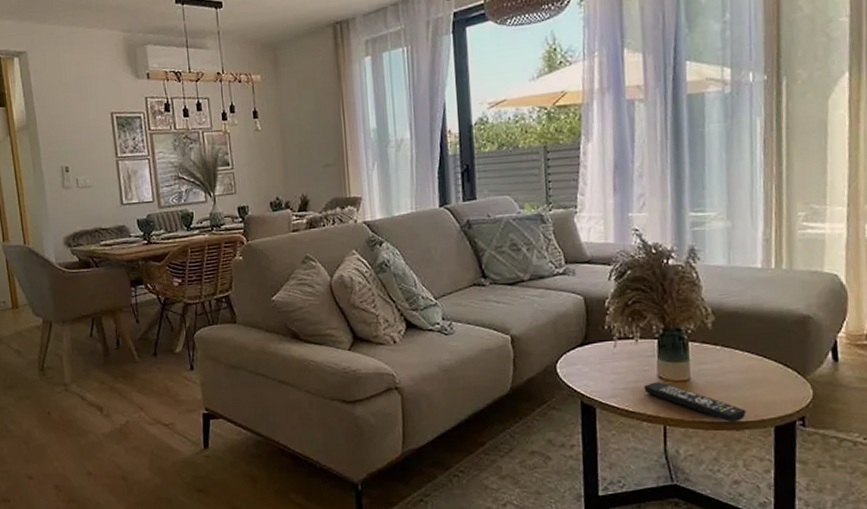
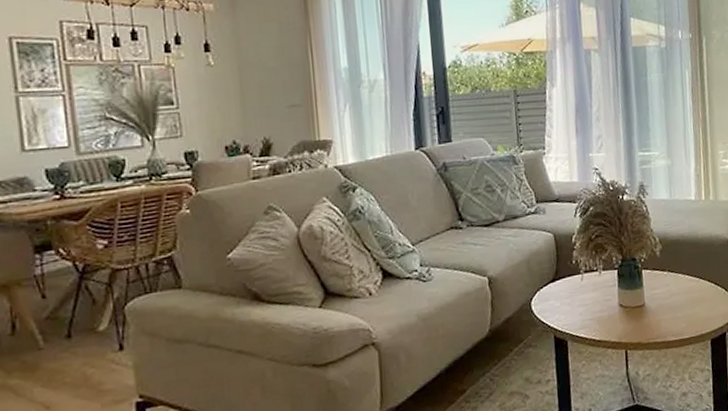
remote control: present [644,382,746,423] -> none [608,309,689,340]

